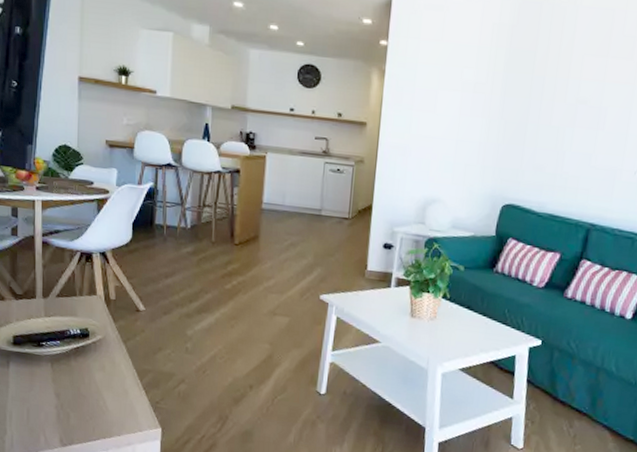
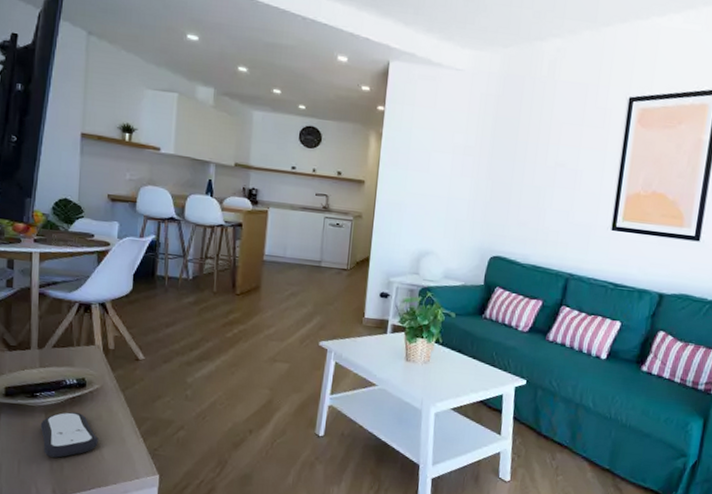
remote control: none [47,362,102,408] -> present [40,411,99,458]

